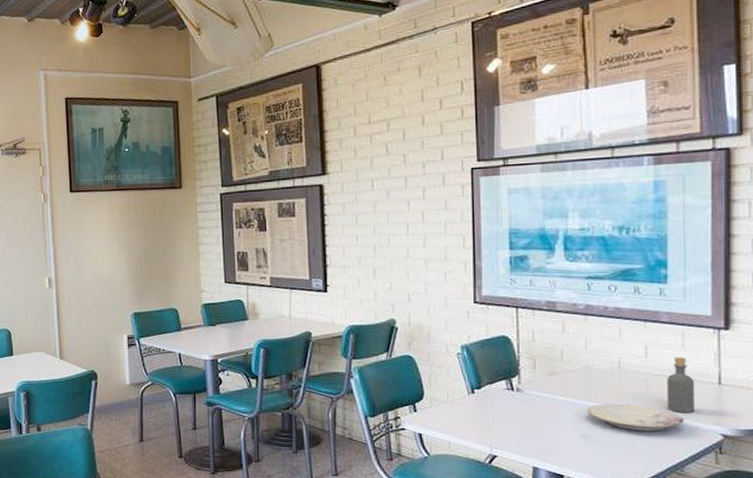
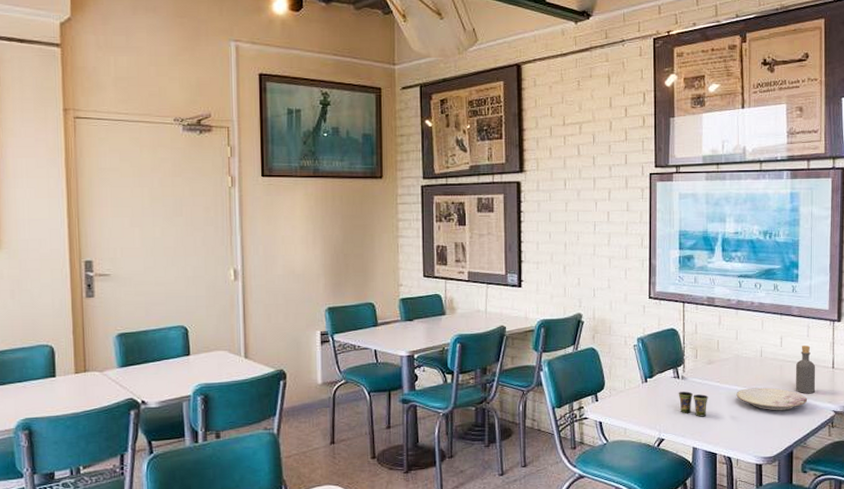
cup: none [513,405,551,434] -> present [678,391,708,417]

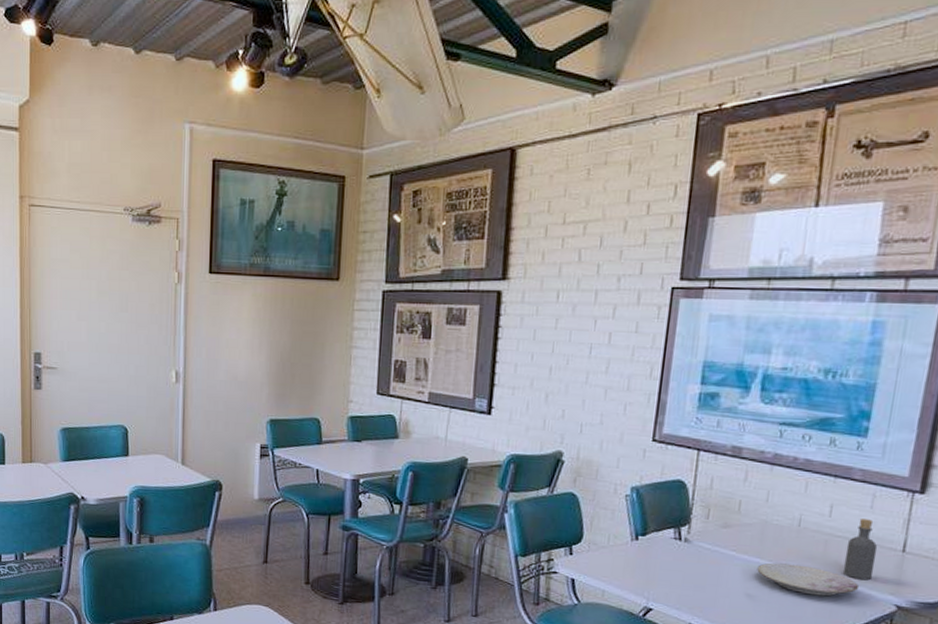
cup: present [678,391,708,417] -> none [677,556,718,590]

